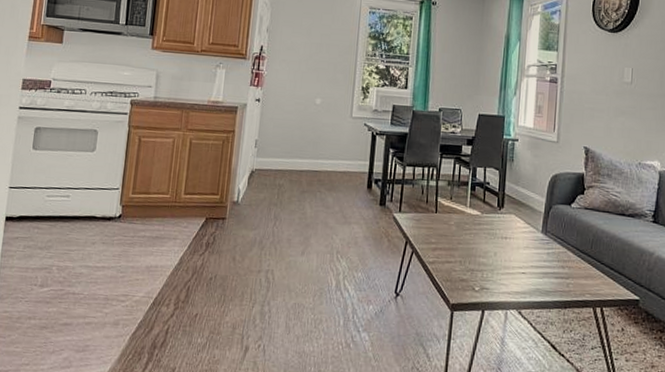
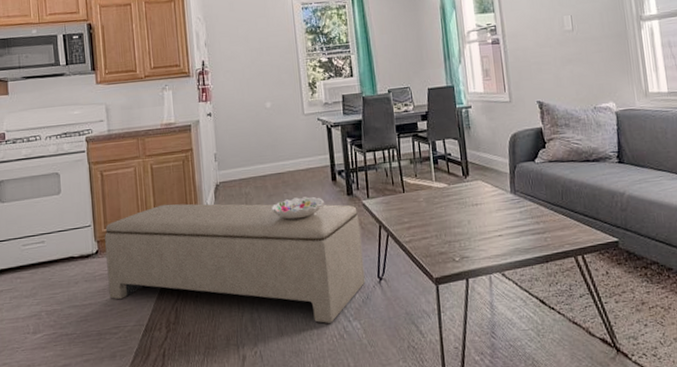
bench: none [124,180,387,330] -> present [105,203,366,323]
decorative bowl: none [302,198,356,220] -> present [271,196,324,220]

